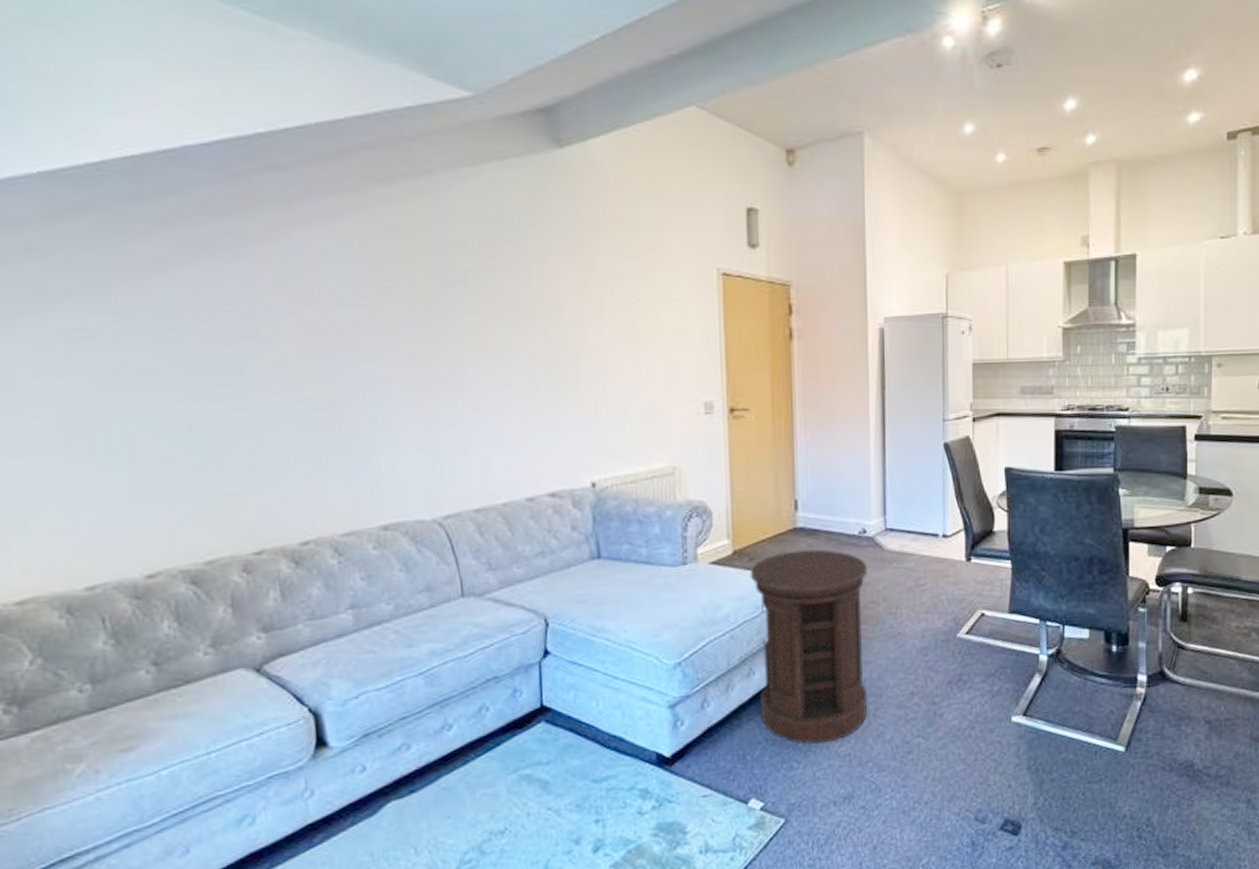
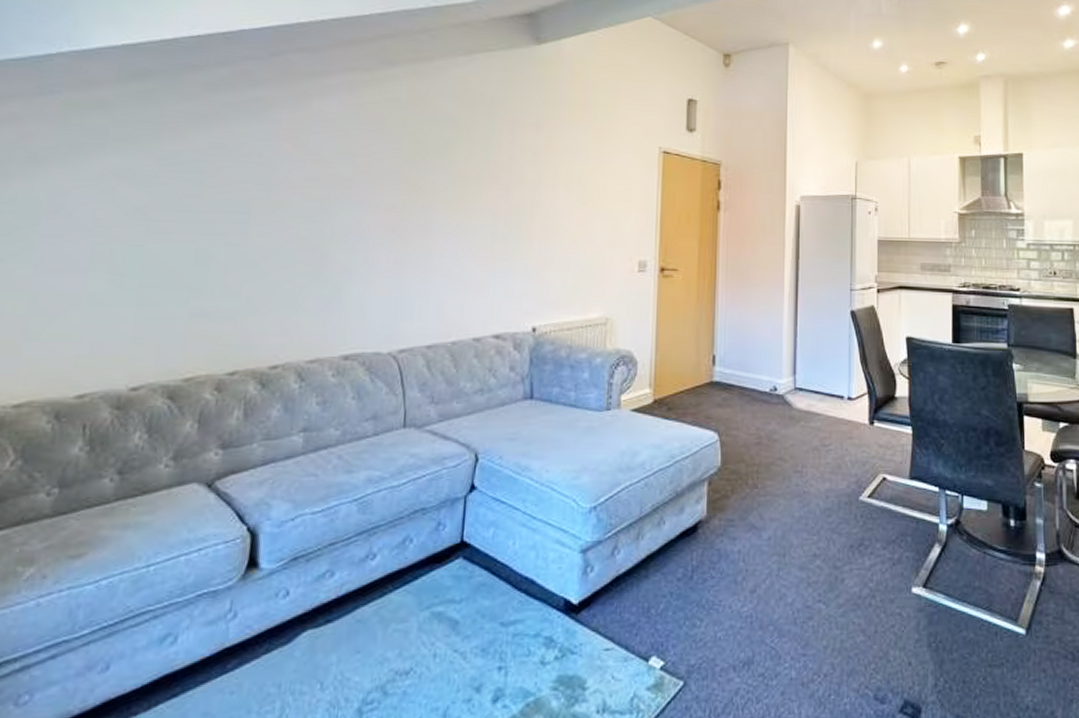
side table: present [749,549,868,745] -> none [667,403,777,602]

